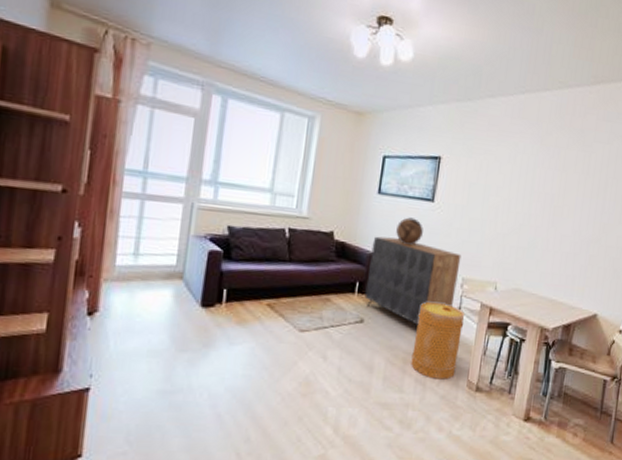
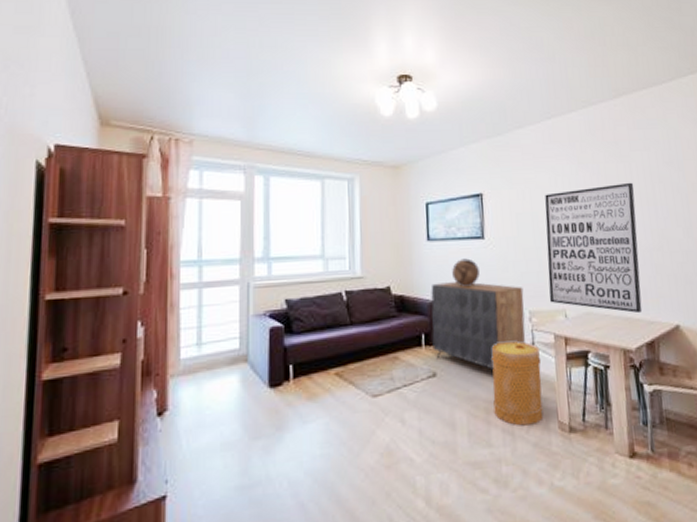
wall art: none [483,169,589,298] -> present [545,182,643,314]

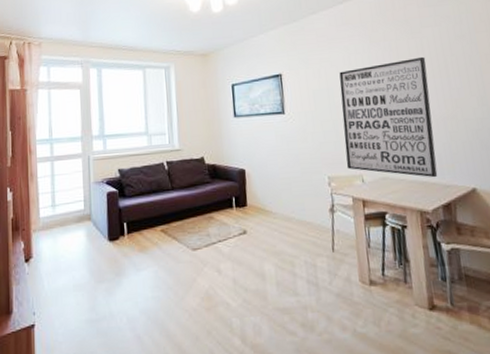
dresser: present [431,282,526,370] -> none [239,152,326,228]
decorative globe: present [452,258,480,286] -> none [257,131,282,156]
basket: present [491,341,543,426] -> none [295,203,344,278]

